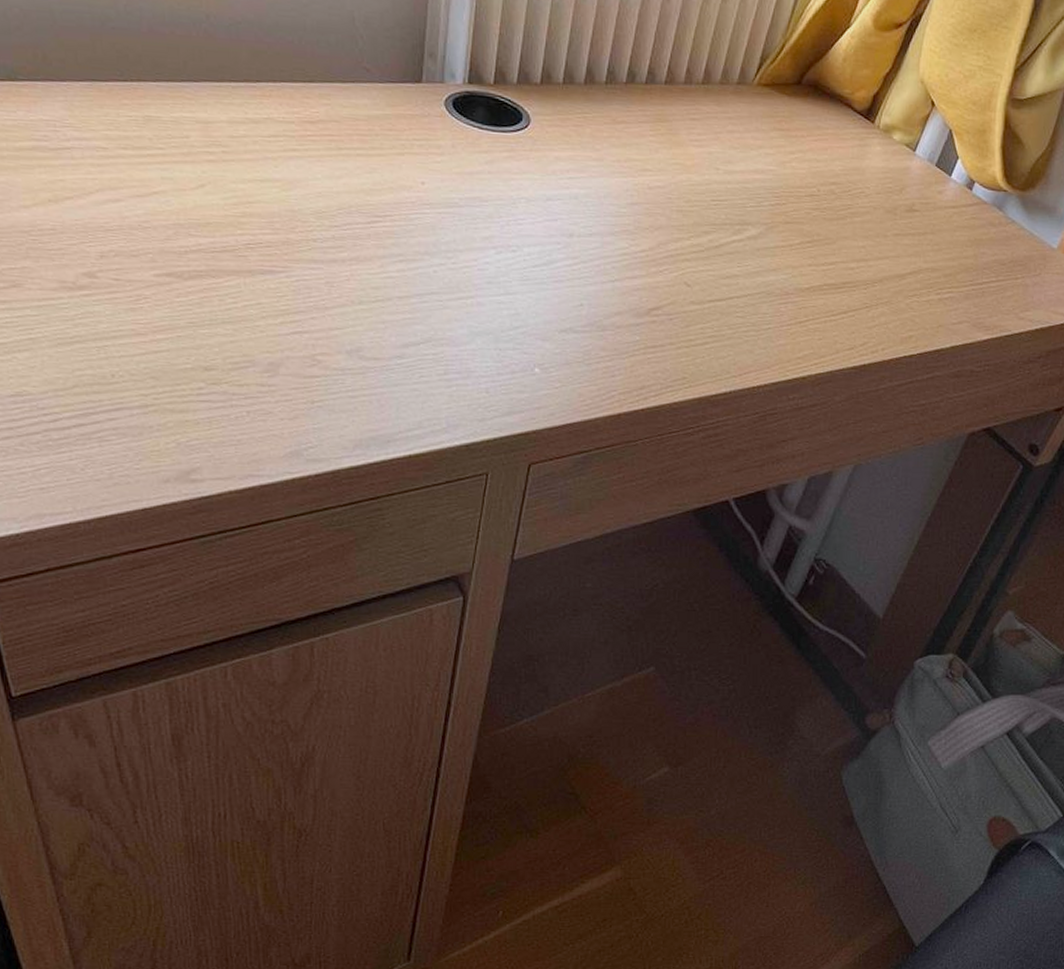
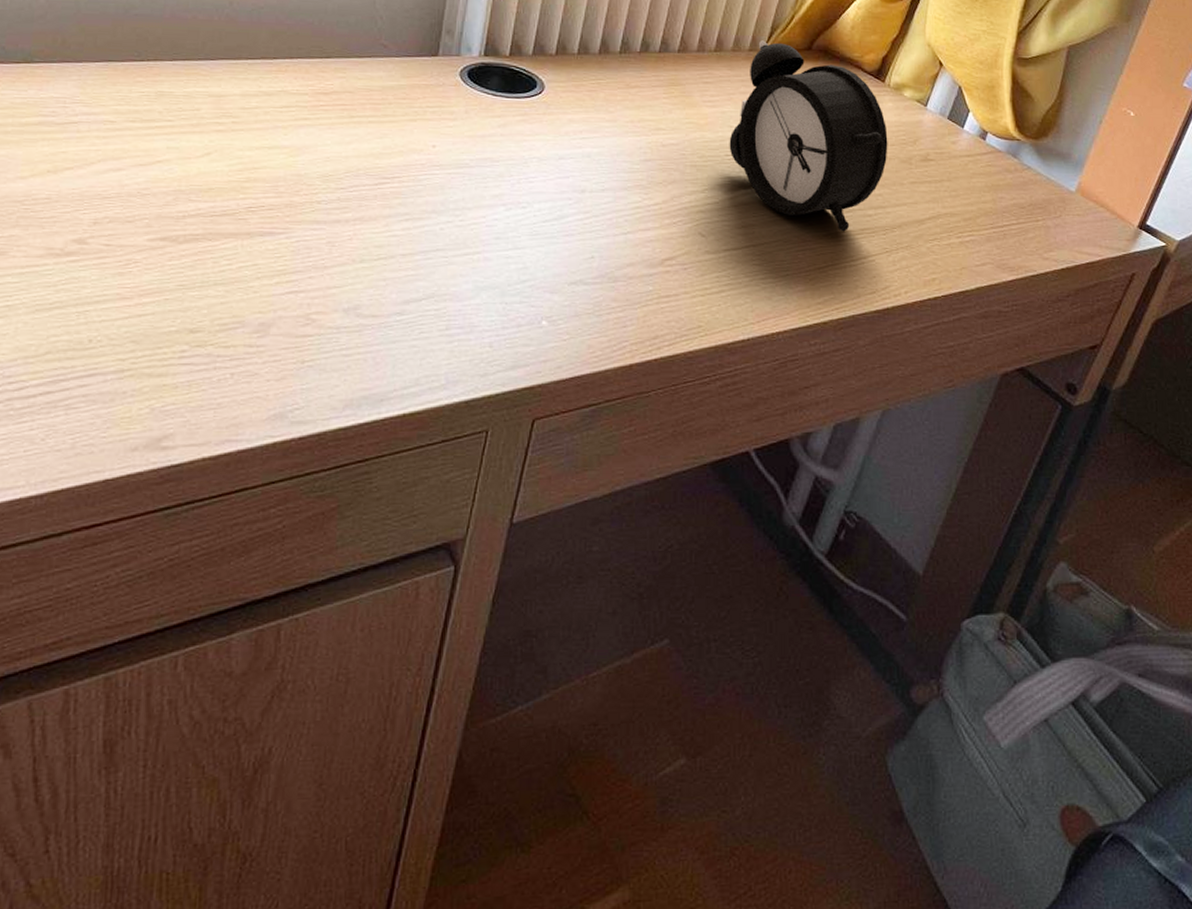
alarm clock: none [715,72,874,285] -> present [729,40,888,232]

